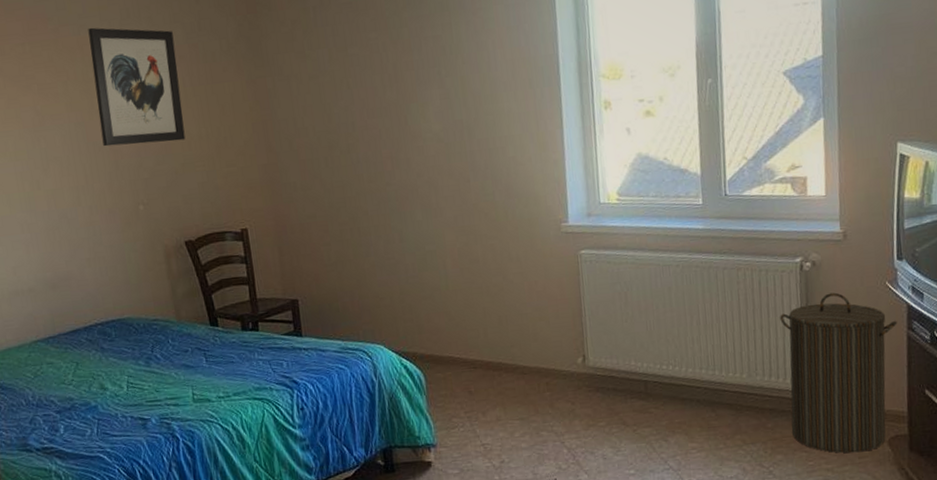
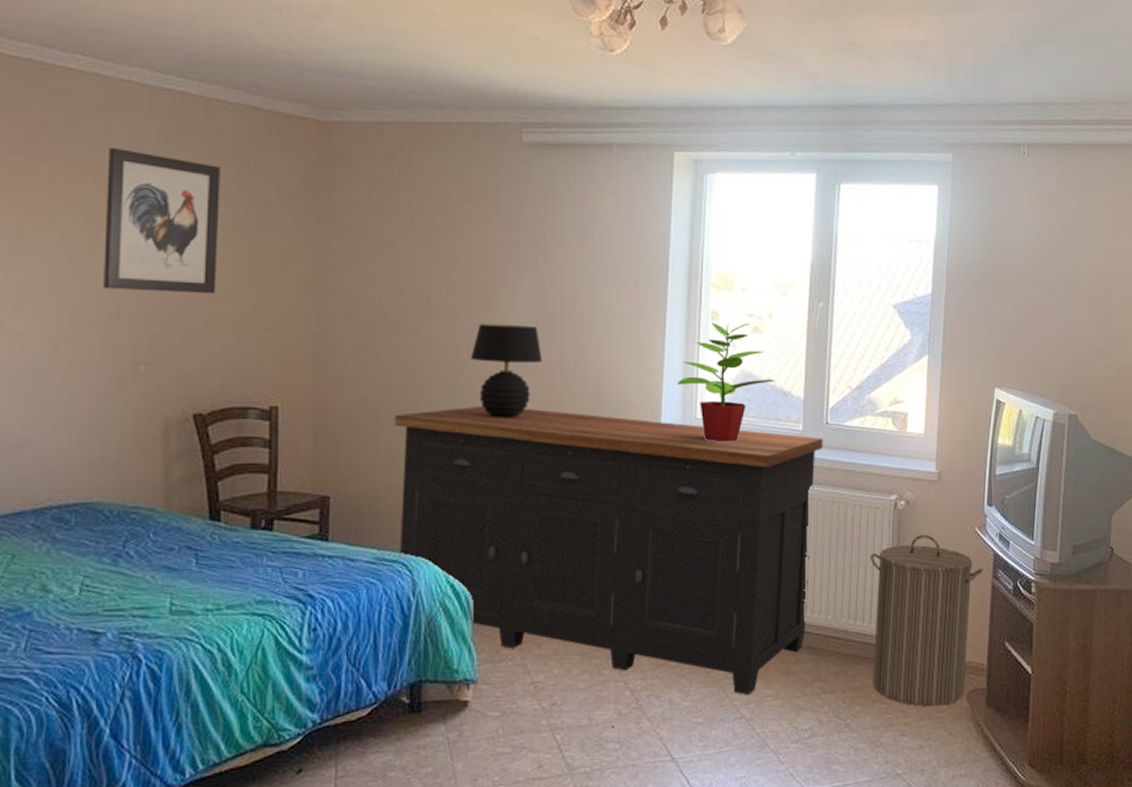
sideboard: none [339,209,724,450] -> present [394,405,823,696]
table lamp: none [394,135,457,221] -> present [470,324,543,418]
potted plant: none [578,107,672,223] -> present [677,322,775,442]

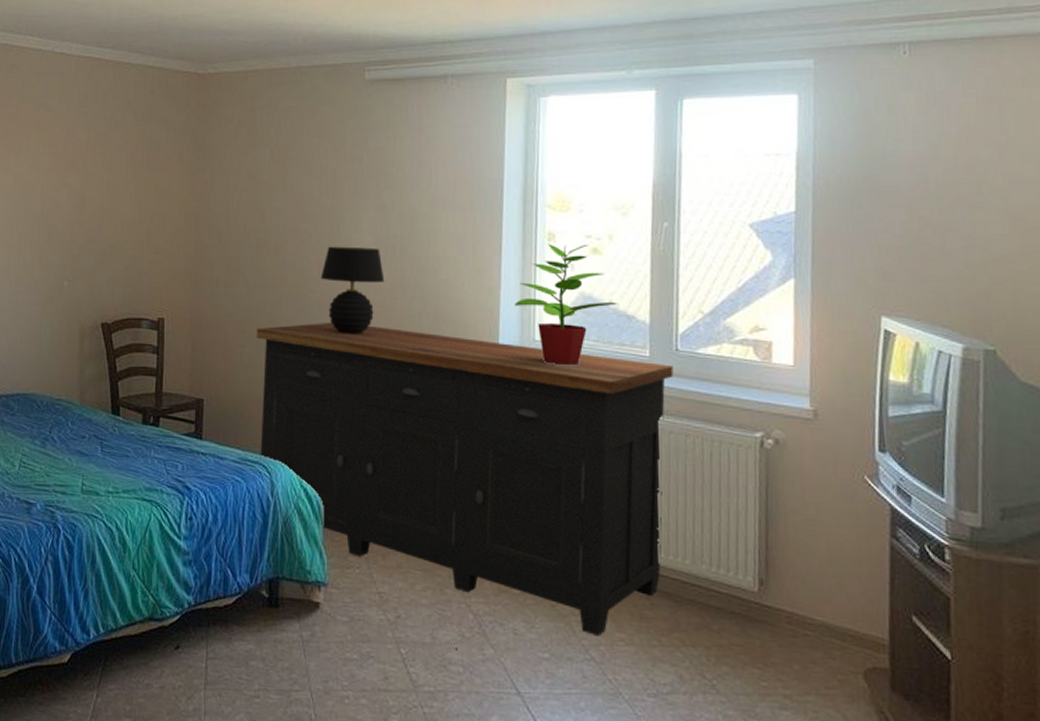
wall art: present [103,147,220,294] -> none [41,106,124,222]
laundry hamper: present [870,534,983,707] -> none [733,479,878,681]

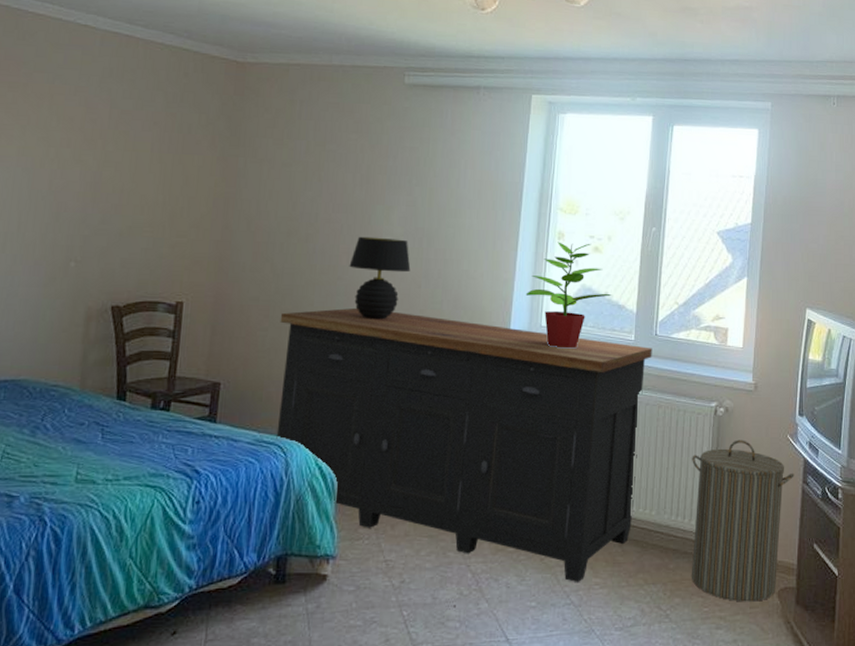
laundry hamper: none [733,479,878,681] -> present [692,440,794,602]

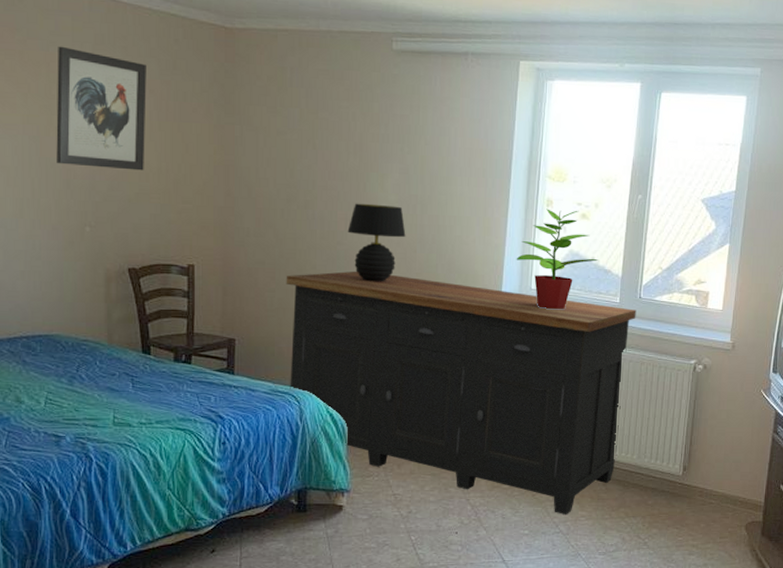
wall art: none [48,79,153,204] -> present [56,46,147,171]
laundry hamper: present [692,440,794,602] -> none [668,394,766,533]

